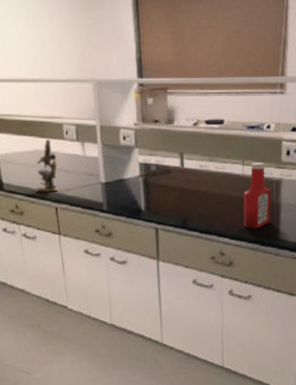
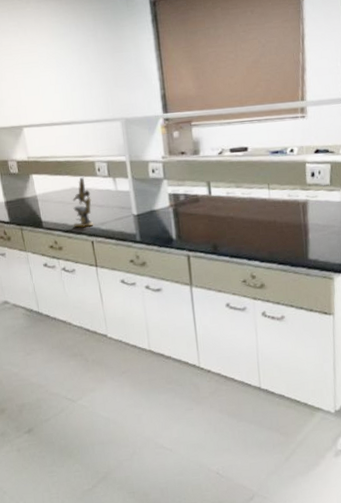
ketchup bottle: present [243,162,271,229] -> none [271,186,299,251]

